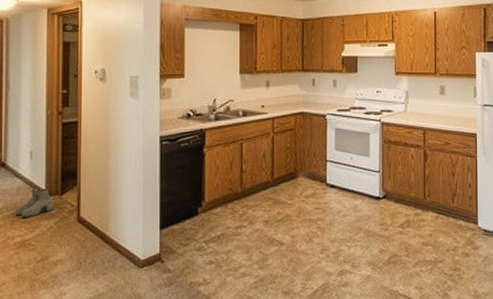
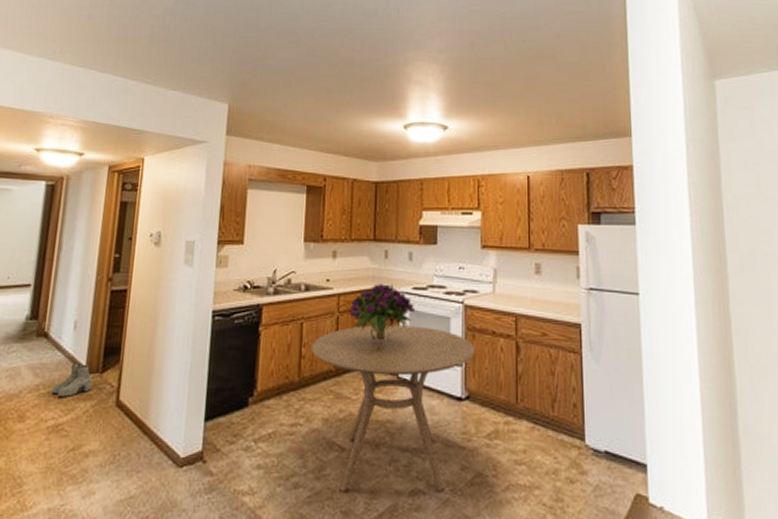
dining table: none [251,141,391,277] -> present [311,325,475,493]
bouquet: none [282,106,340,155] -> present [348,282,416,340]

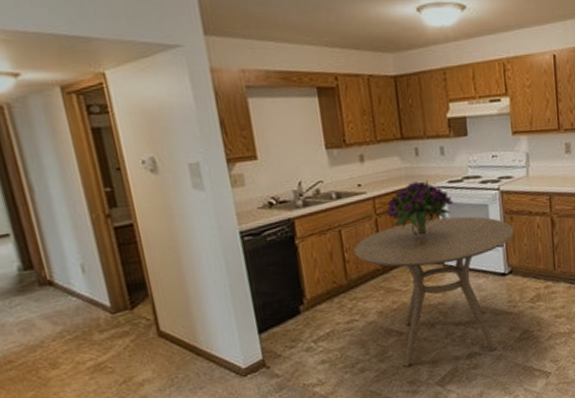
boots: present [51,362,93,397] -> none [78,303,126,339]

